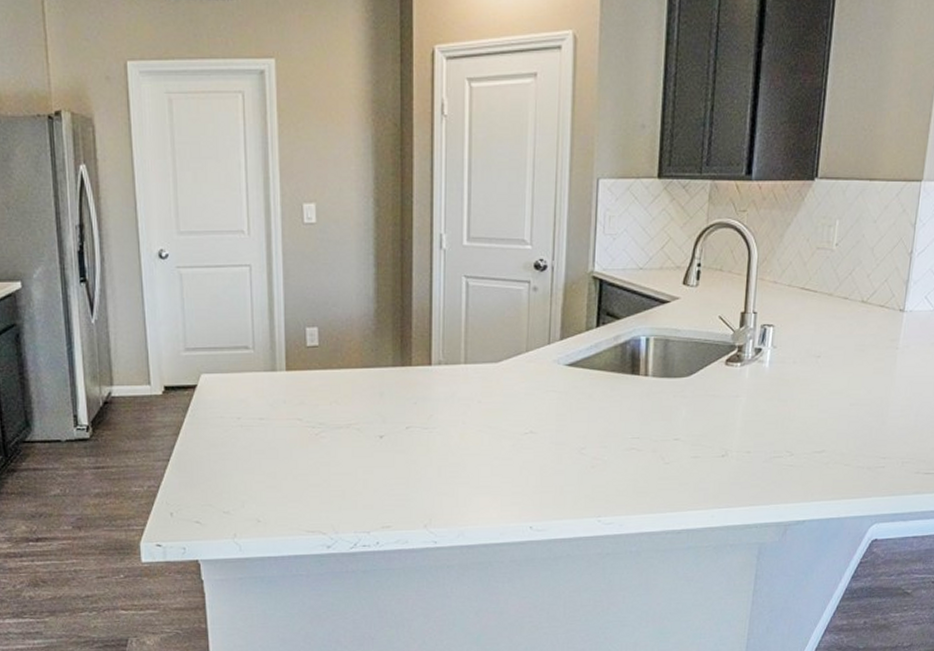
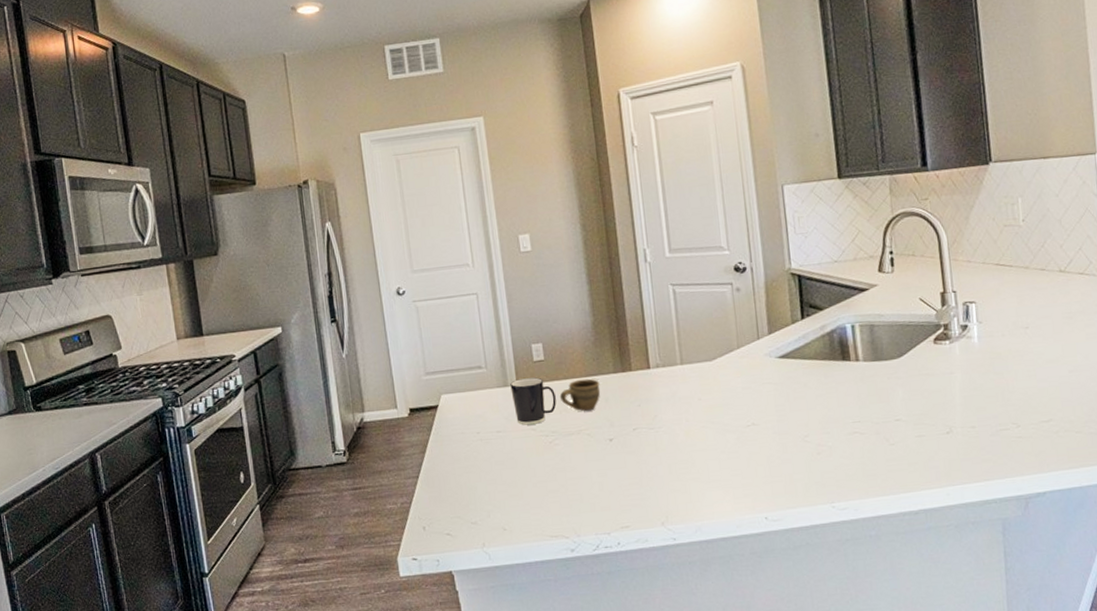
mug: none [278,364,327,414] -> present [510,377,557,425]
cup: none [331,370,376,404] -> present [559,378,601,411]

